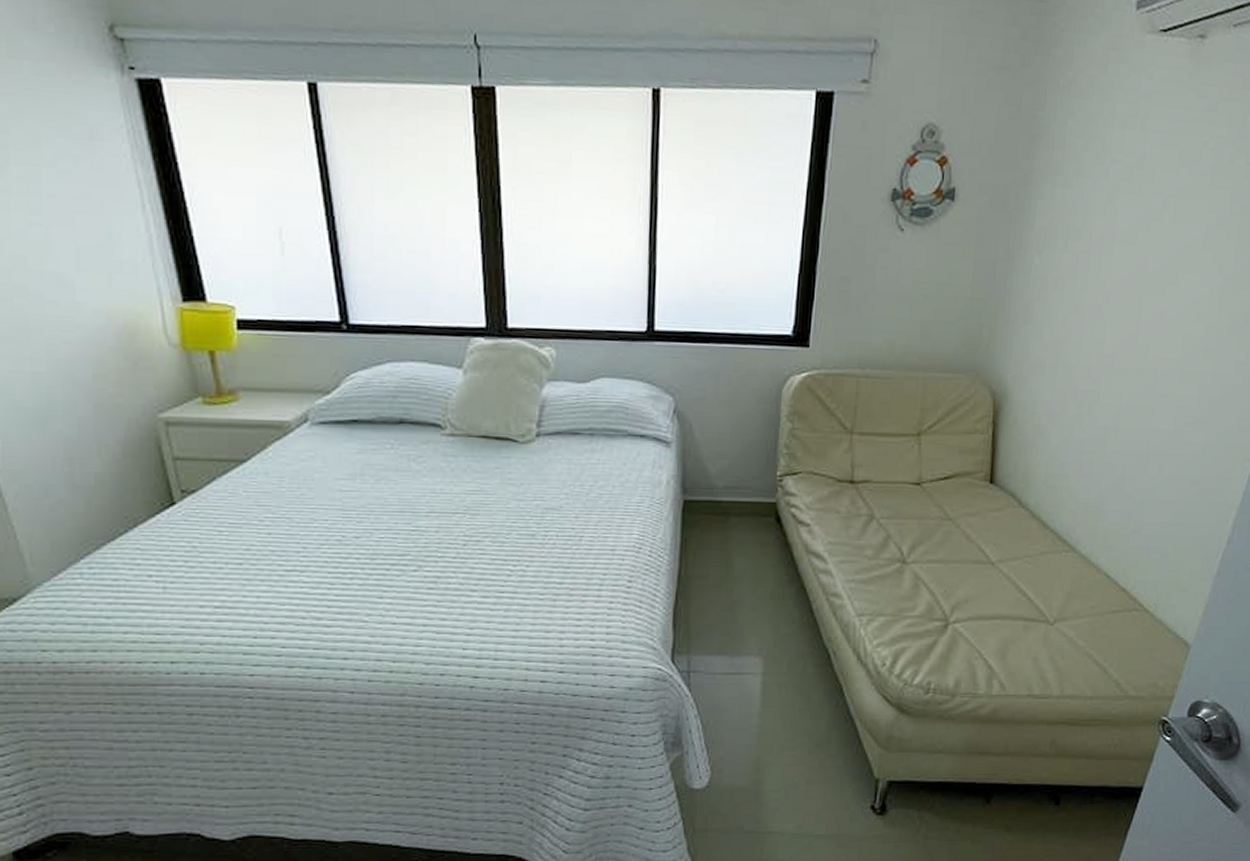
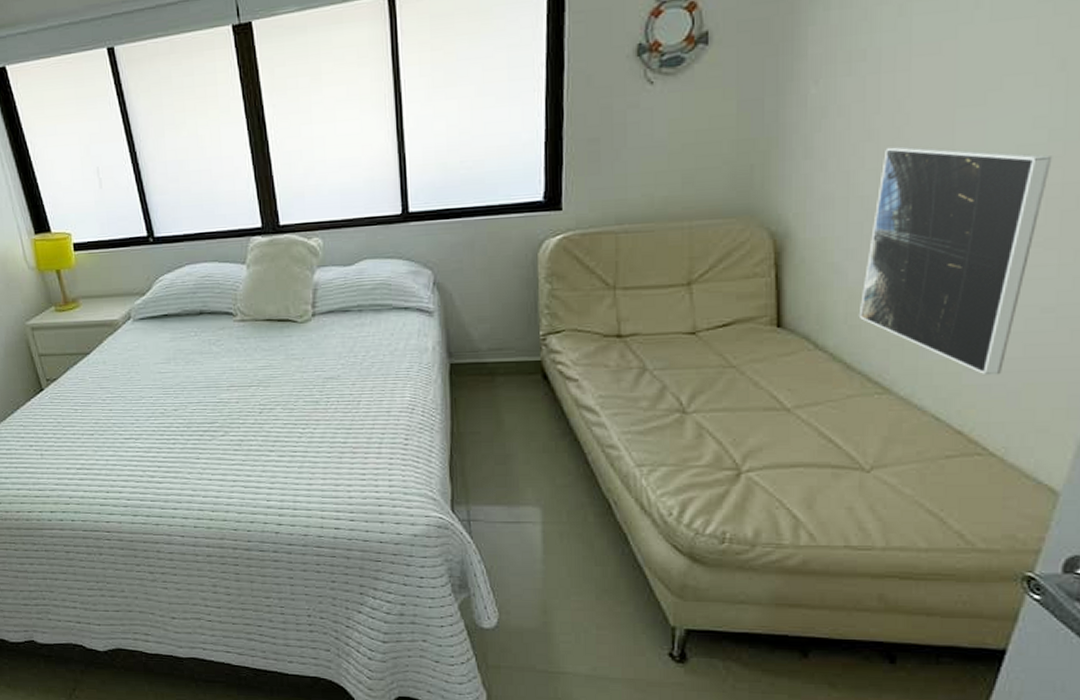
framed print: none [1055,323,1208,539] -> present [858,146,1053,376]

